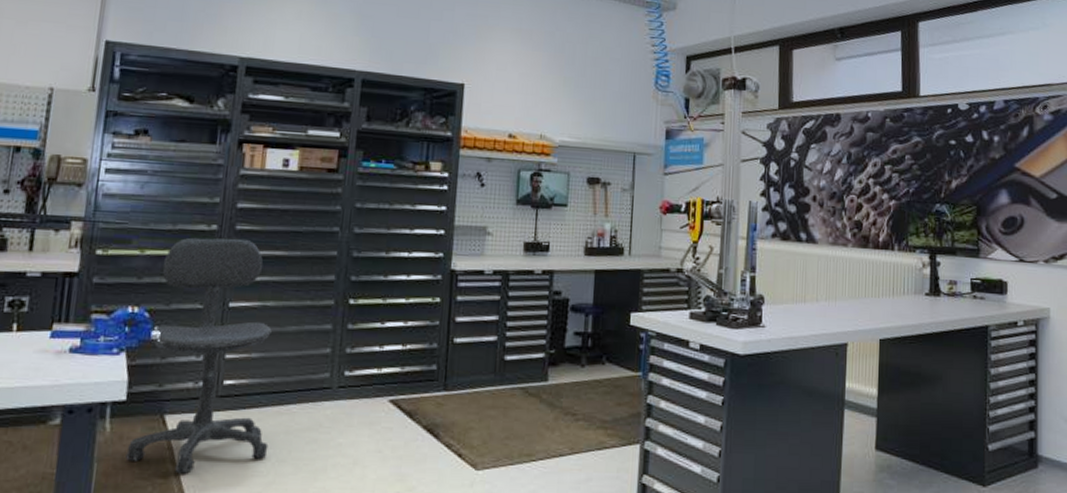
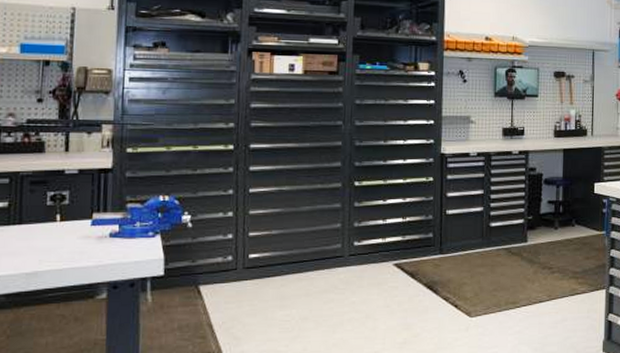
office chair: present [125,237,272,474] -> none [167,134,292,334]

